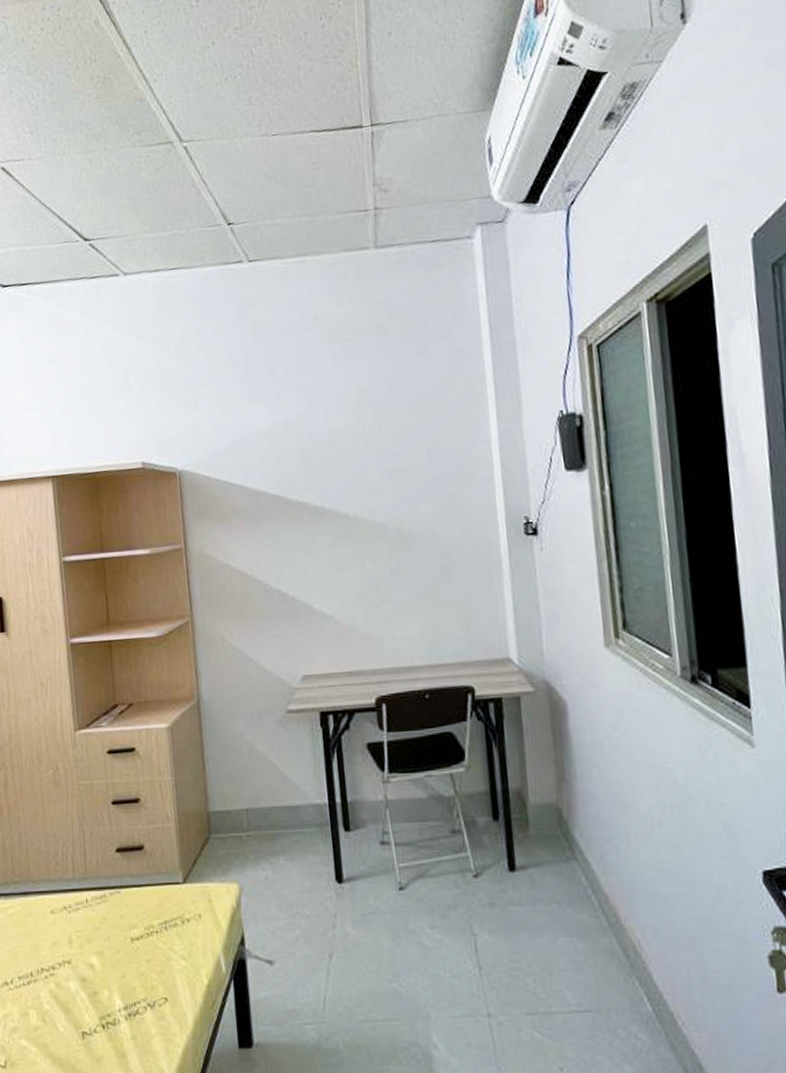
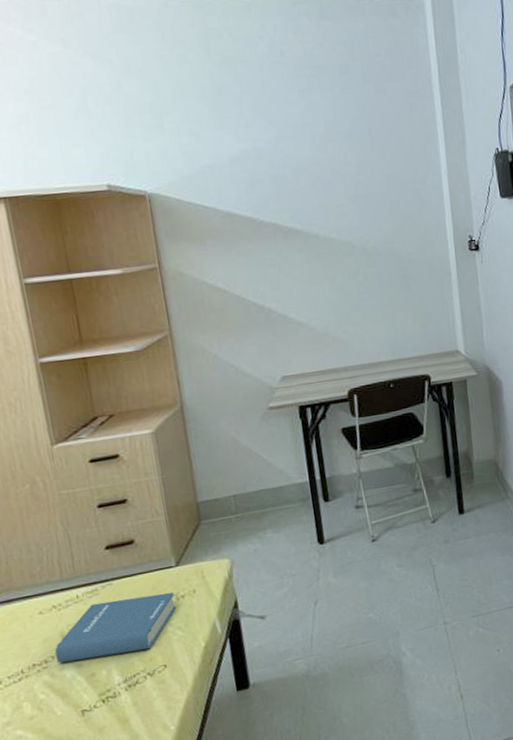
hardback book: none [62,911,181,976] -> present [55,592,177,663]

